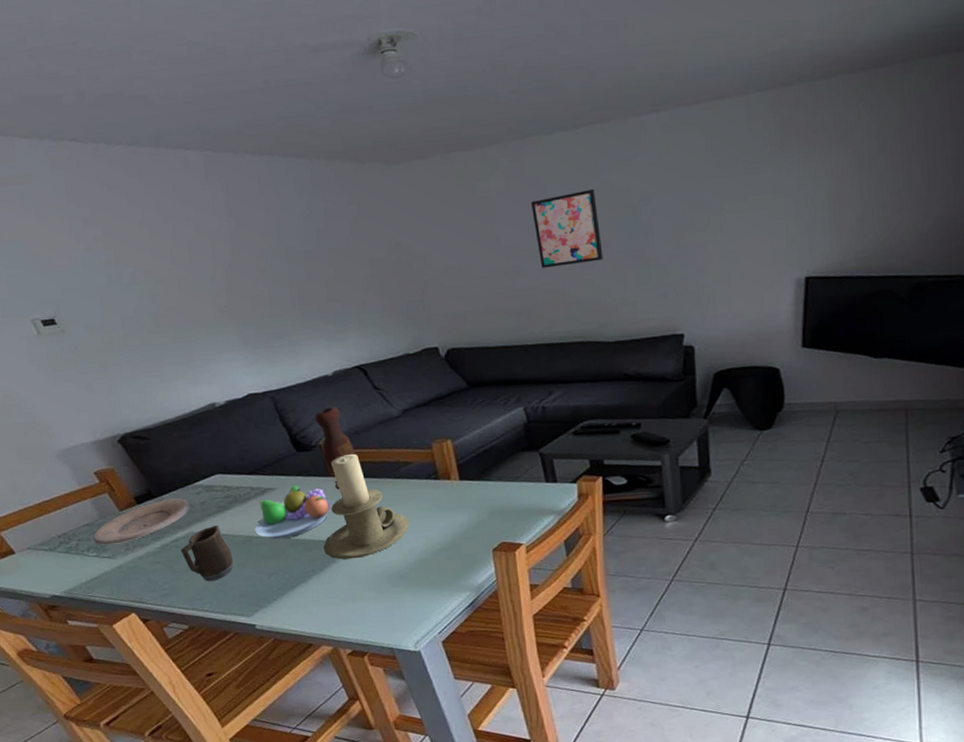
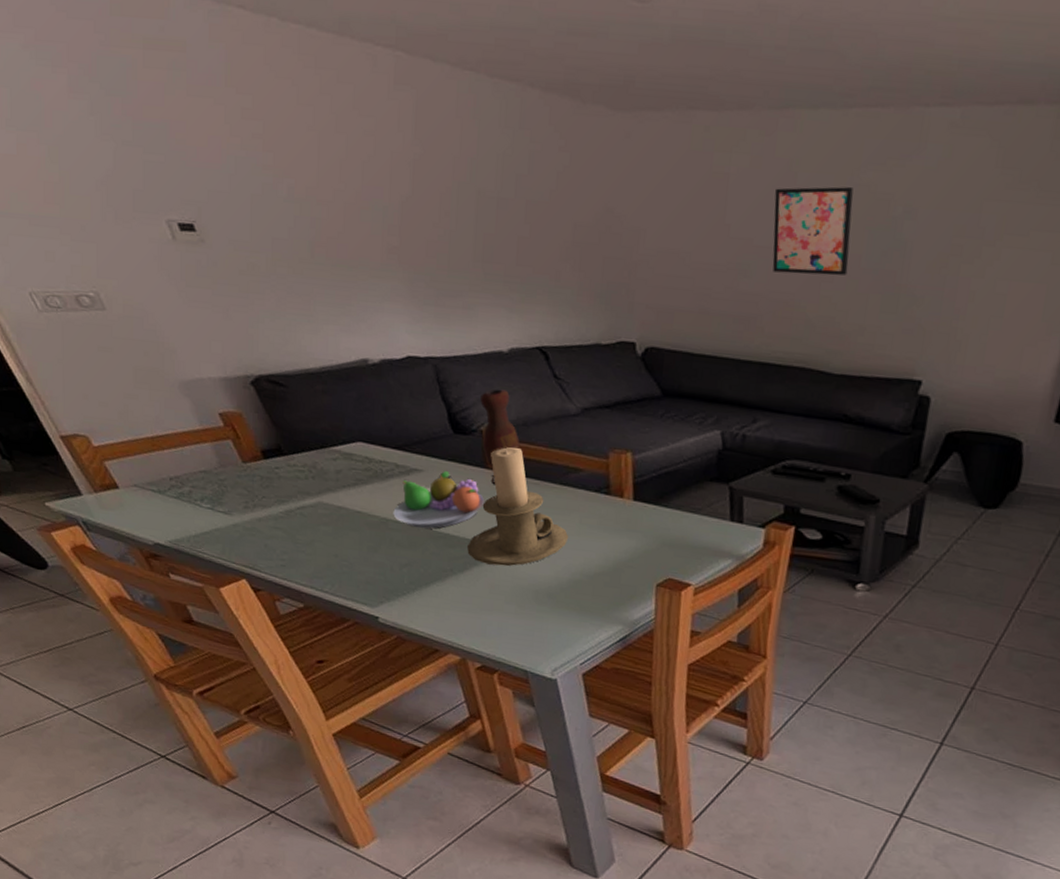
plate: present [93,498,190,545] -> none [209,459,323,500]
mug: present [180,524,234,582] -> none [306,498,364,561]

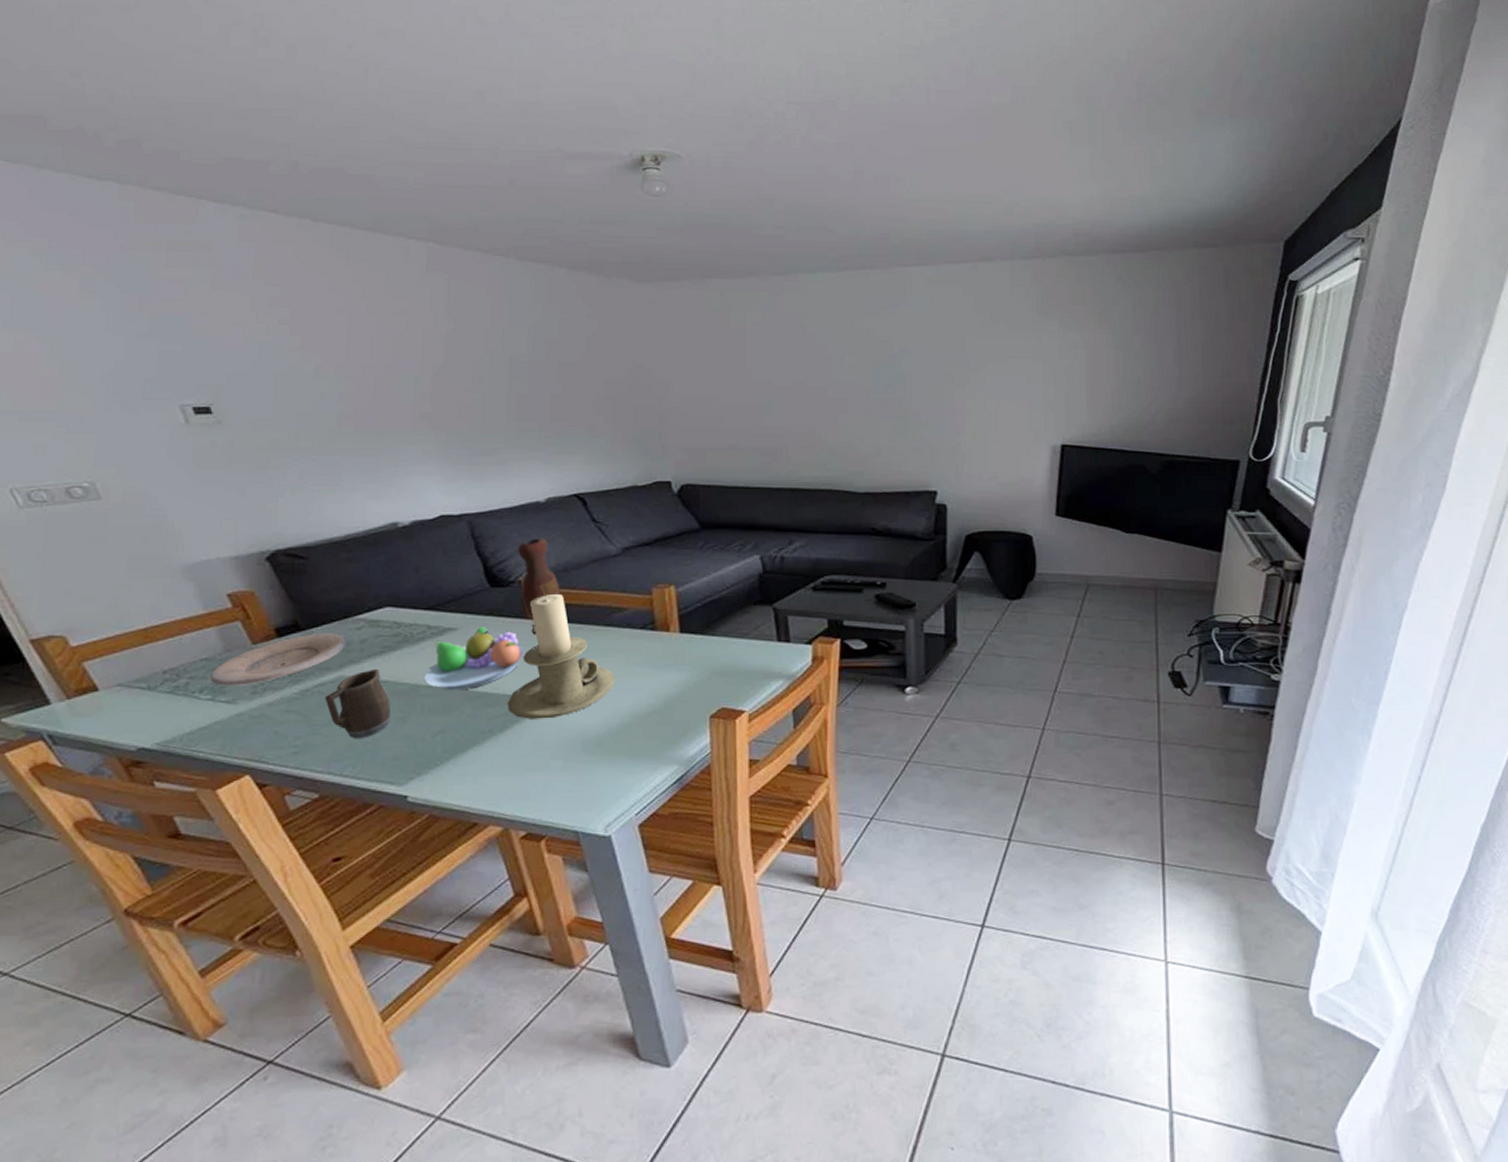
plate: none [209,459,323,500] -> present [210,633,346,686]
mug: none [306,498,364,561] -> present [324,668,392,739]
wall art: present [772,186,854,276] -> none [788,333,859,408]

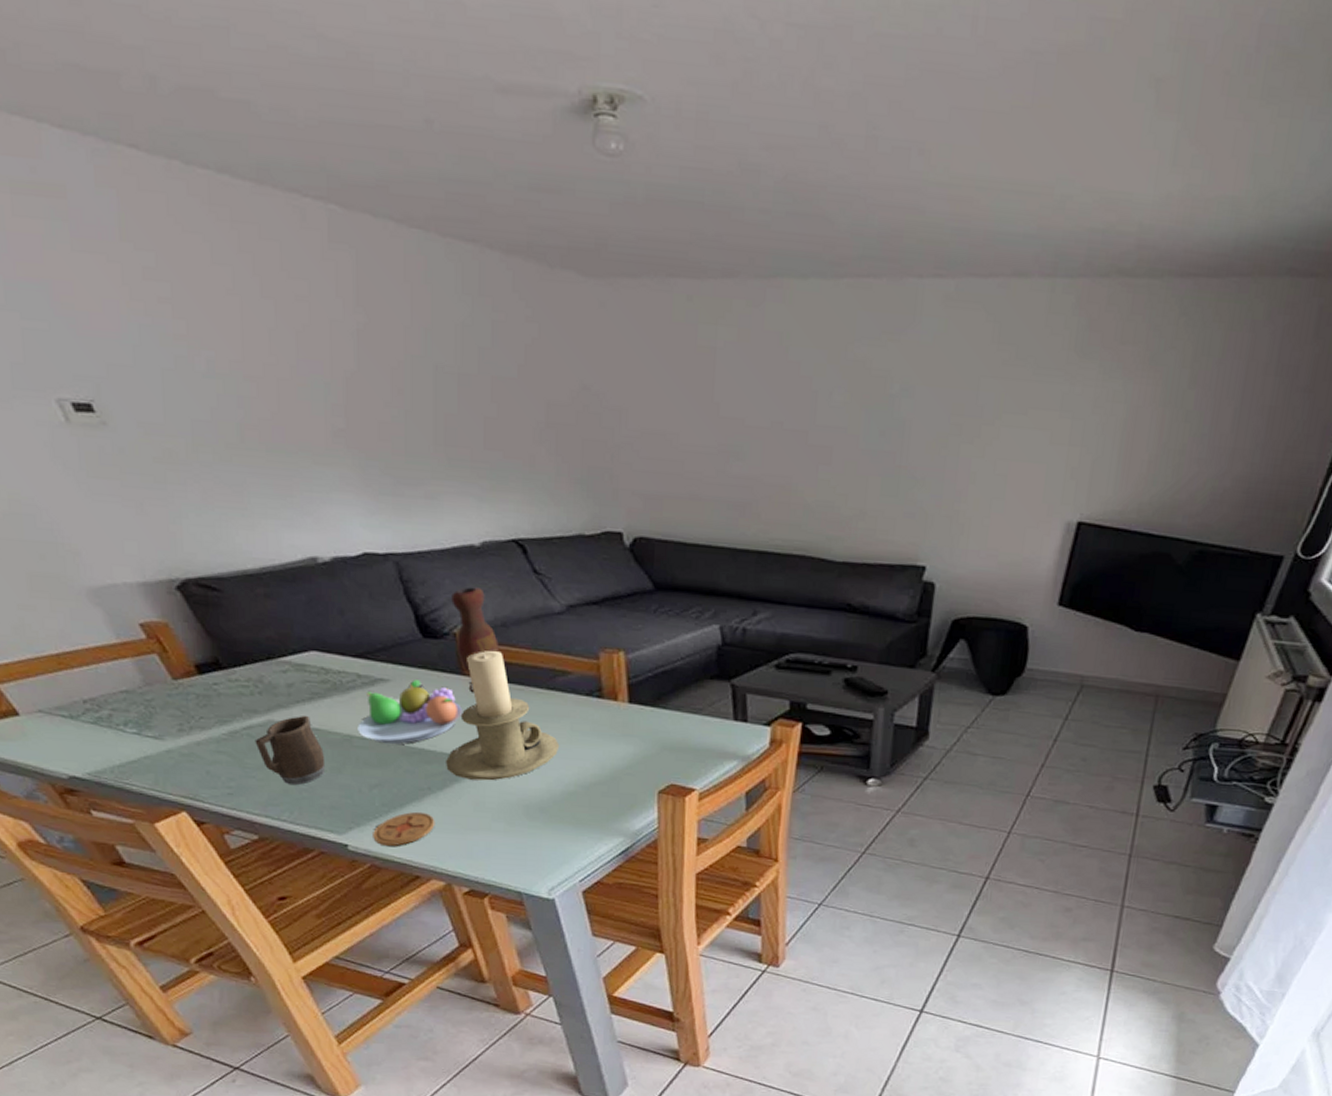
plate: present [210,633,346,686] -> none [133,673,272,722]
coaster: none [433,755,495,795] -> present [373,811,435,847]

